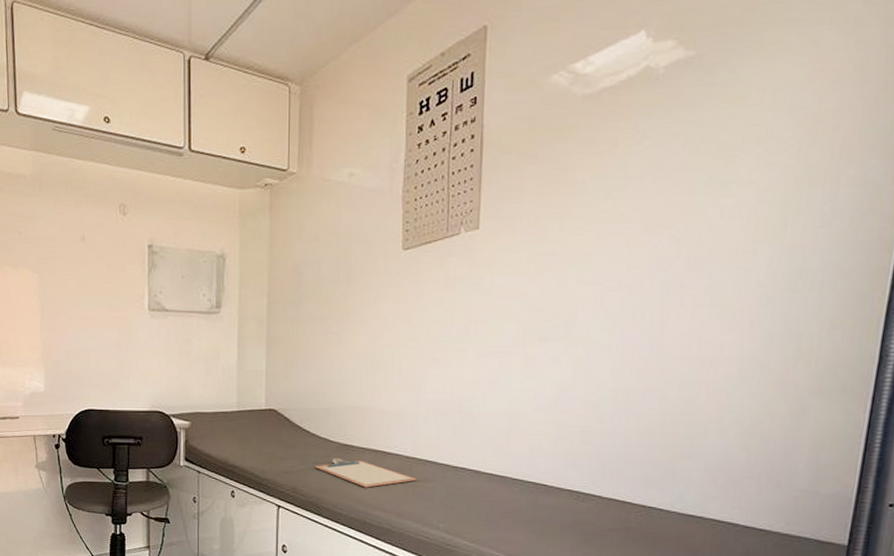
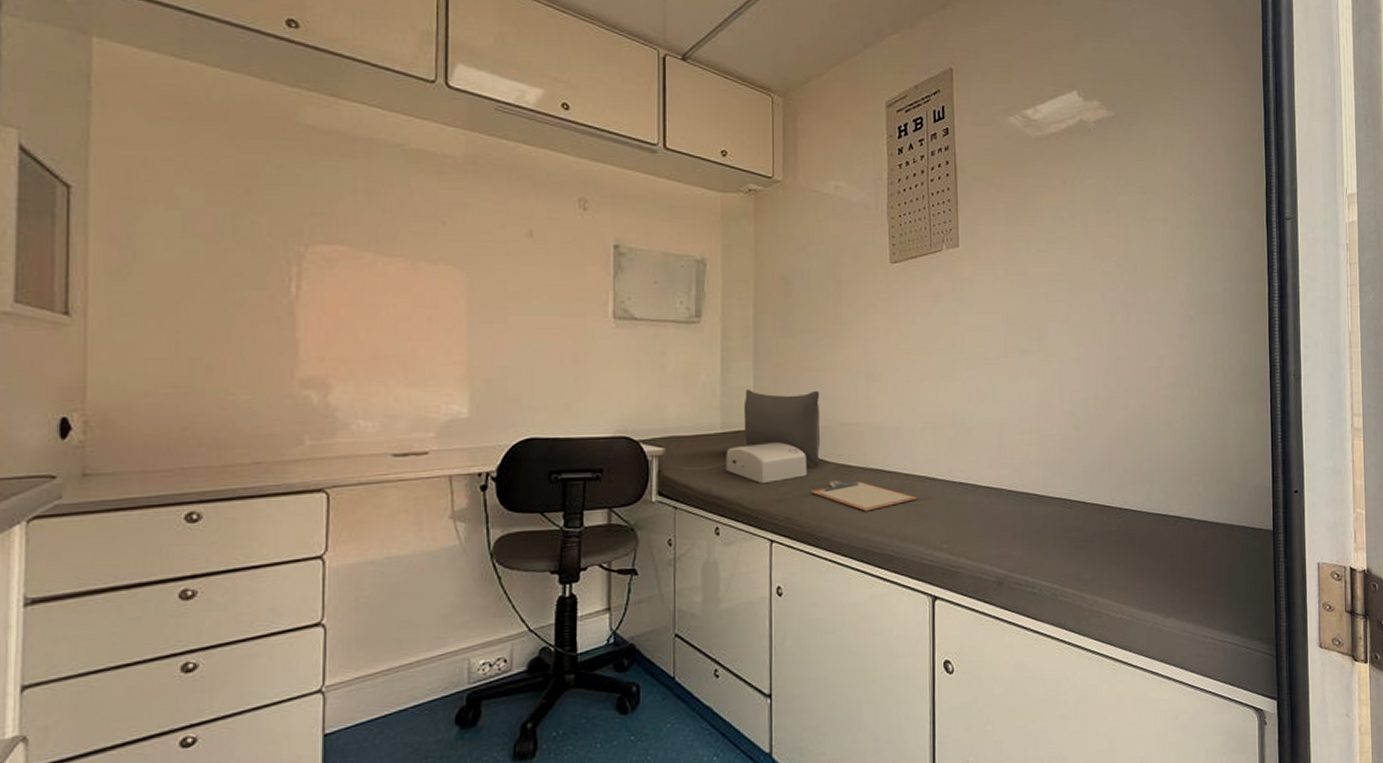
tissue dispenser: none [241,421,312,457] -> present [726,442,807,484]
pillow: none [257,373,327,444] -> present [743,389,821,466]

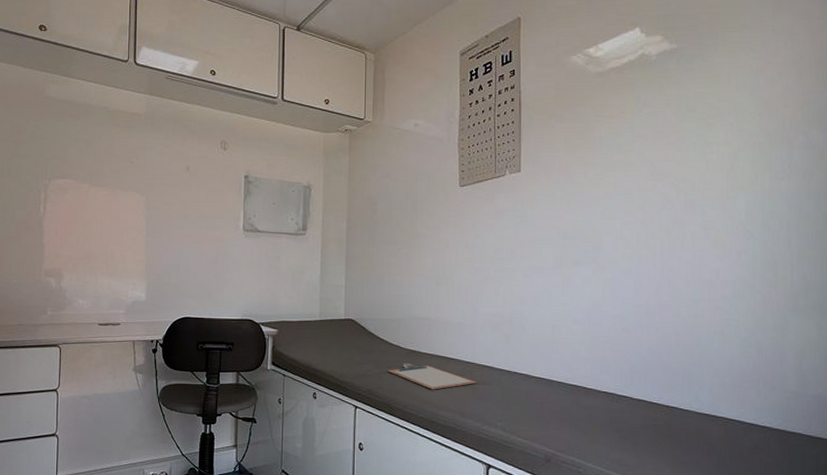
tissue dispenser: present [726,442,807,484] -> none [323,330,385,362]
pillow: present [743,389,821,466] -> none [337,287,398,350]

